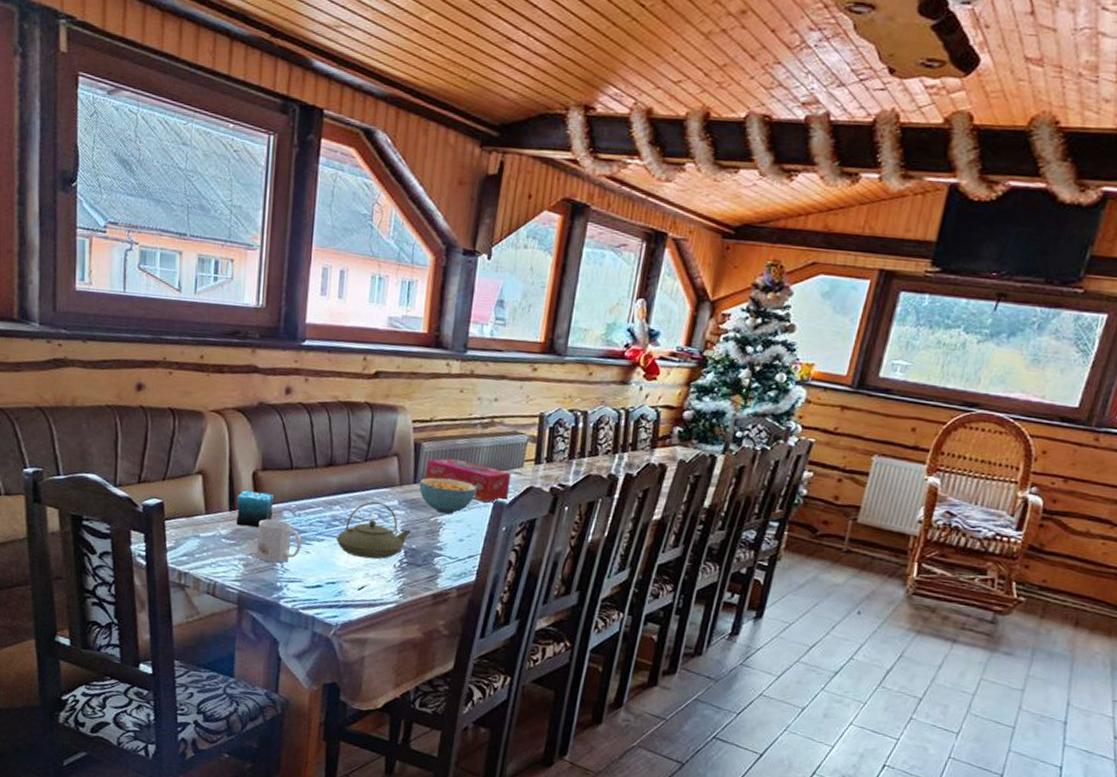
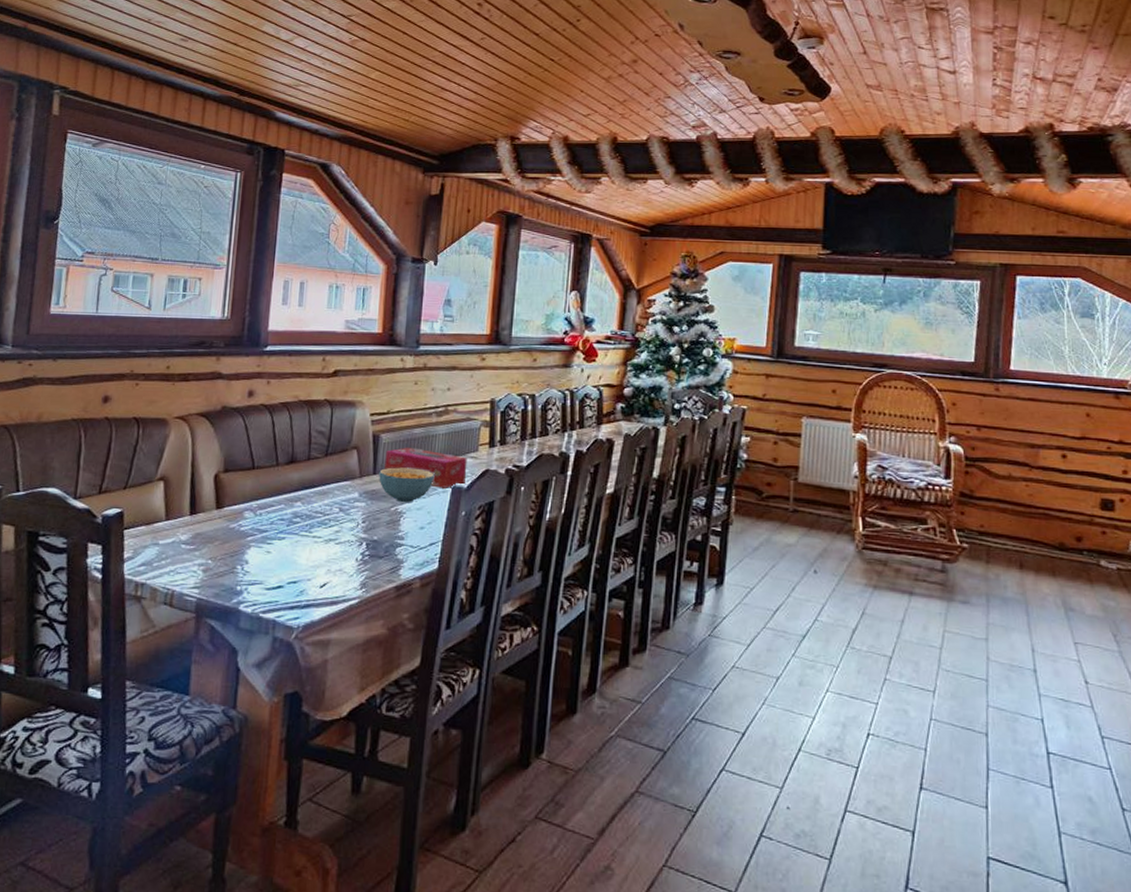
candle: present [236,490,275,527] -> none [196,493,236,530]
mug: present [256,519,302,563] -> none [216,520,263,565]
teapot: present [336,501,411,560] -> none [298,495,372,554]

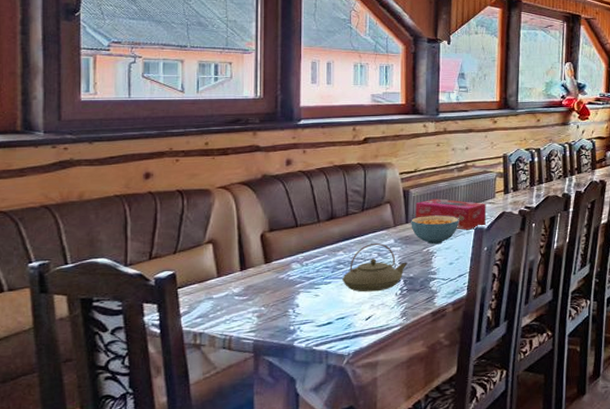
teapot: none [298,495,372,554] -> present [342,242,408,292]

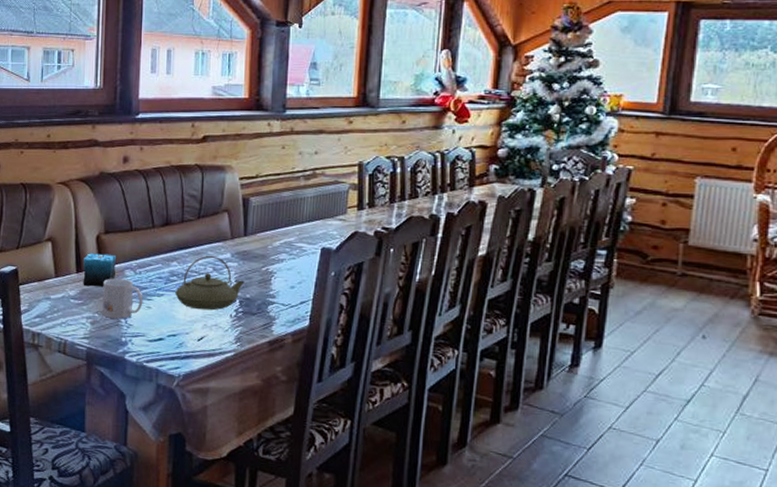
candle: none [246,250,283,283] -> present [82,253,117,286]
mug: none [269,271,311,310] -> present [102,278,143,319]
cereal bowl: present [411,215,459,245] -> none [249,229,304,264]
tissue box: present [415,198,487,230] -> none [255,210,336,250]

